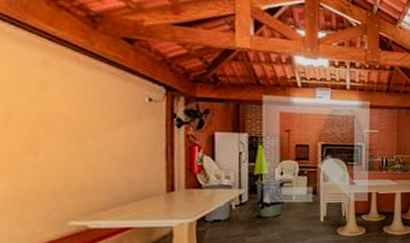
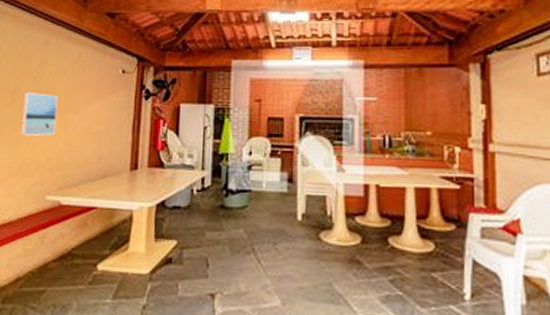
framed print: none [20,116,72,163] -> present [20,92,58,136]

